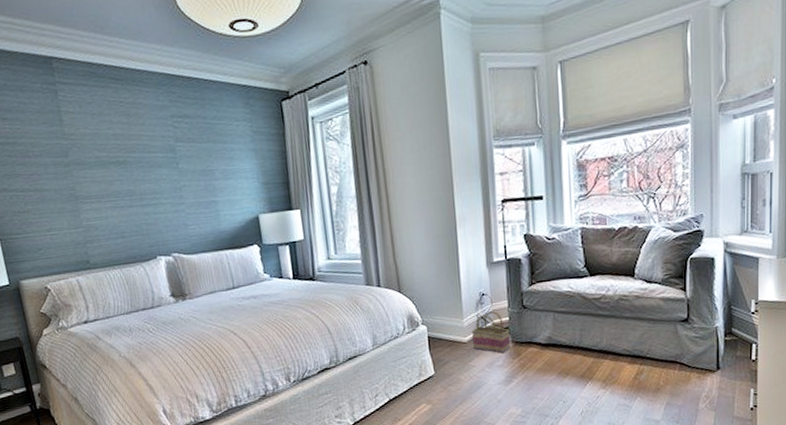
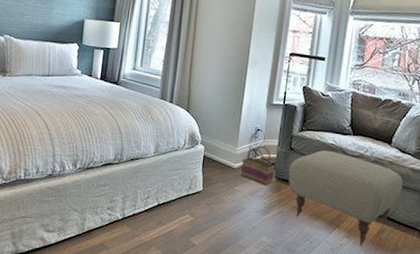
ottoman: none [525,299,655,394] -> present [288,150,403,246]

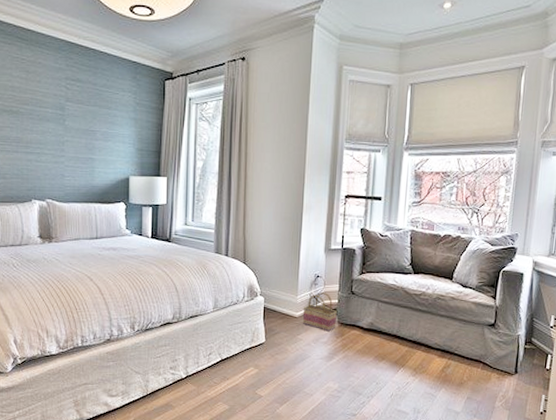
ottoman: present [288,150,403,246] -> none [350,291,466,383]

